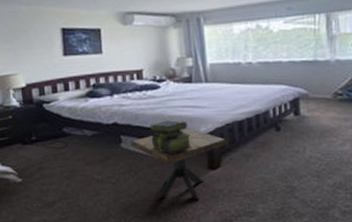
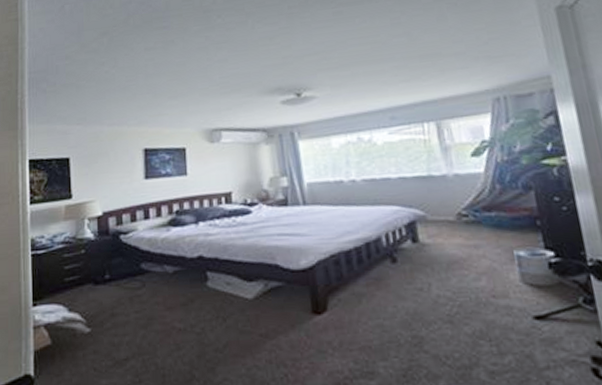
side table: present [130,127,229,200] -> none [218,259,335,356]
stack of books: present [150,119,192,154] -> none [240,251,291,295]

